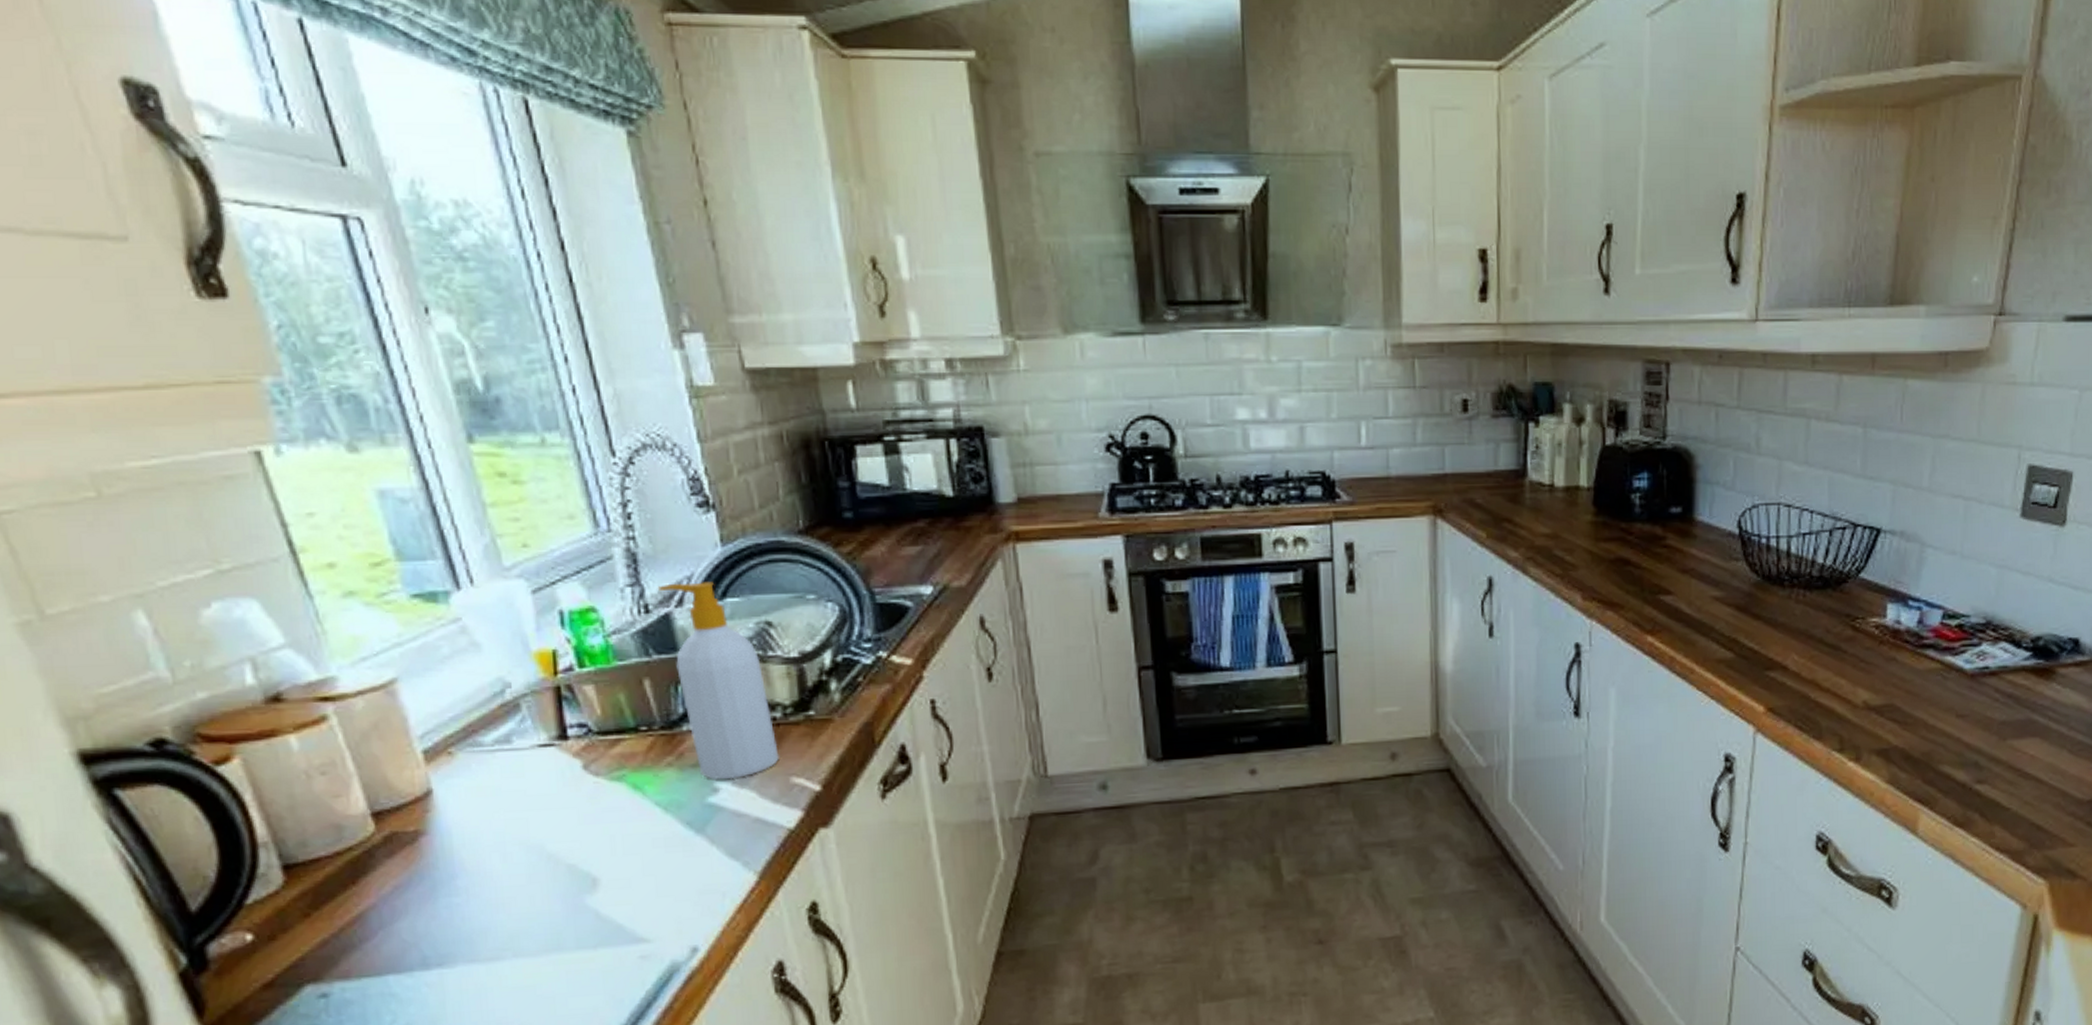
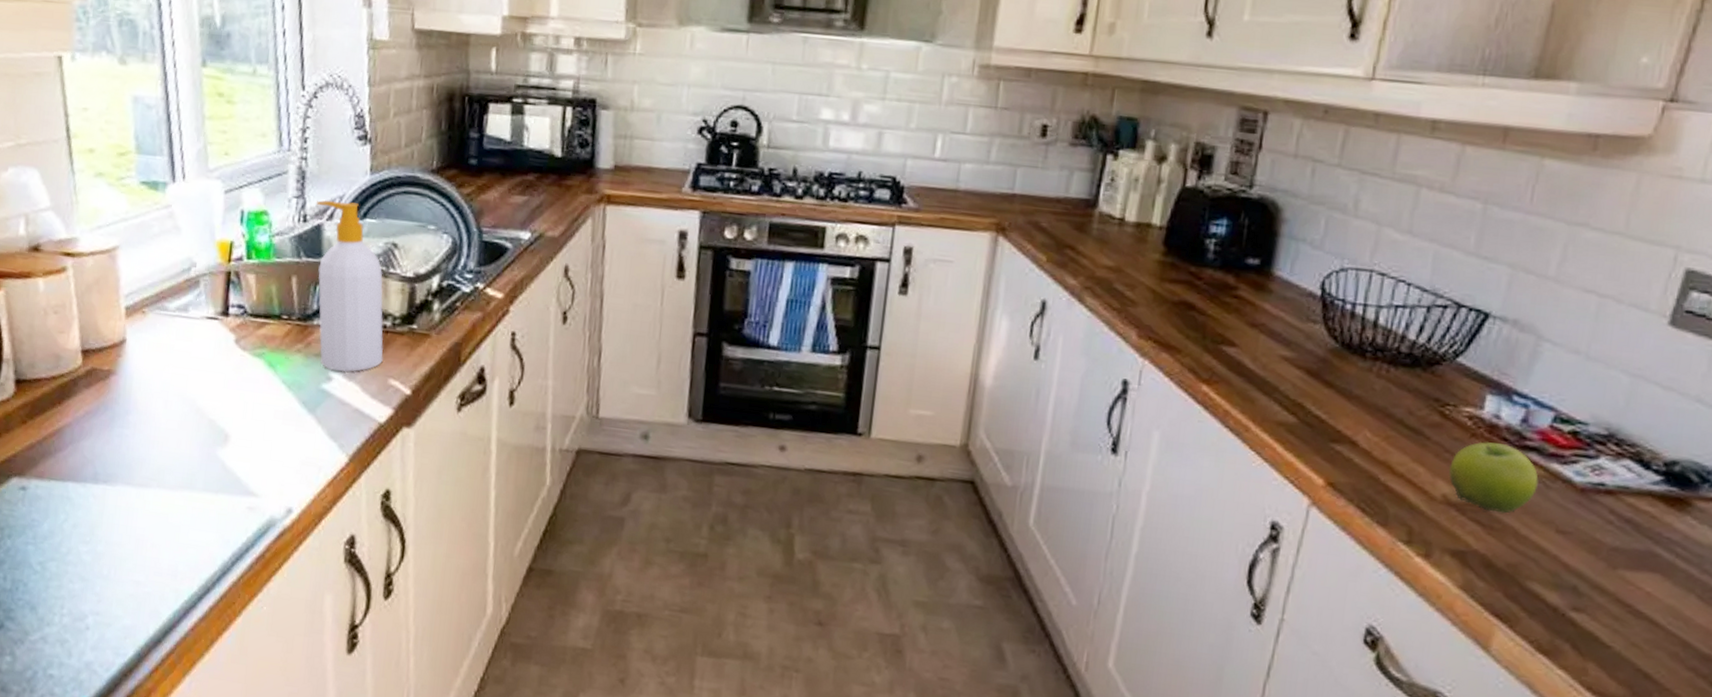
fruit: none [1865,646,1937,709] -> present [1448,441,1539,514]

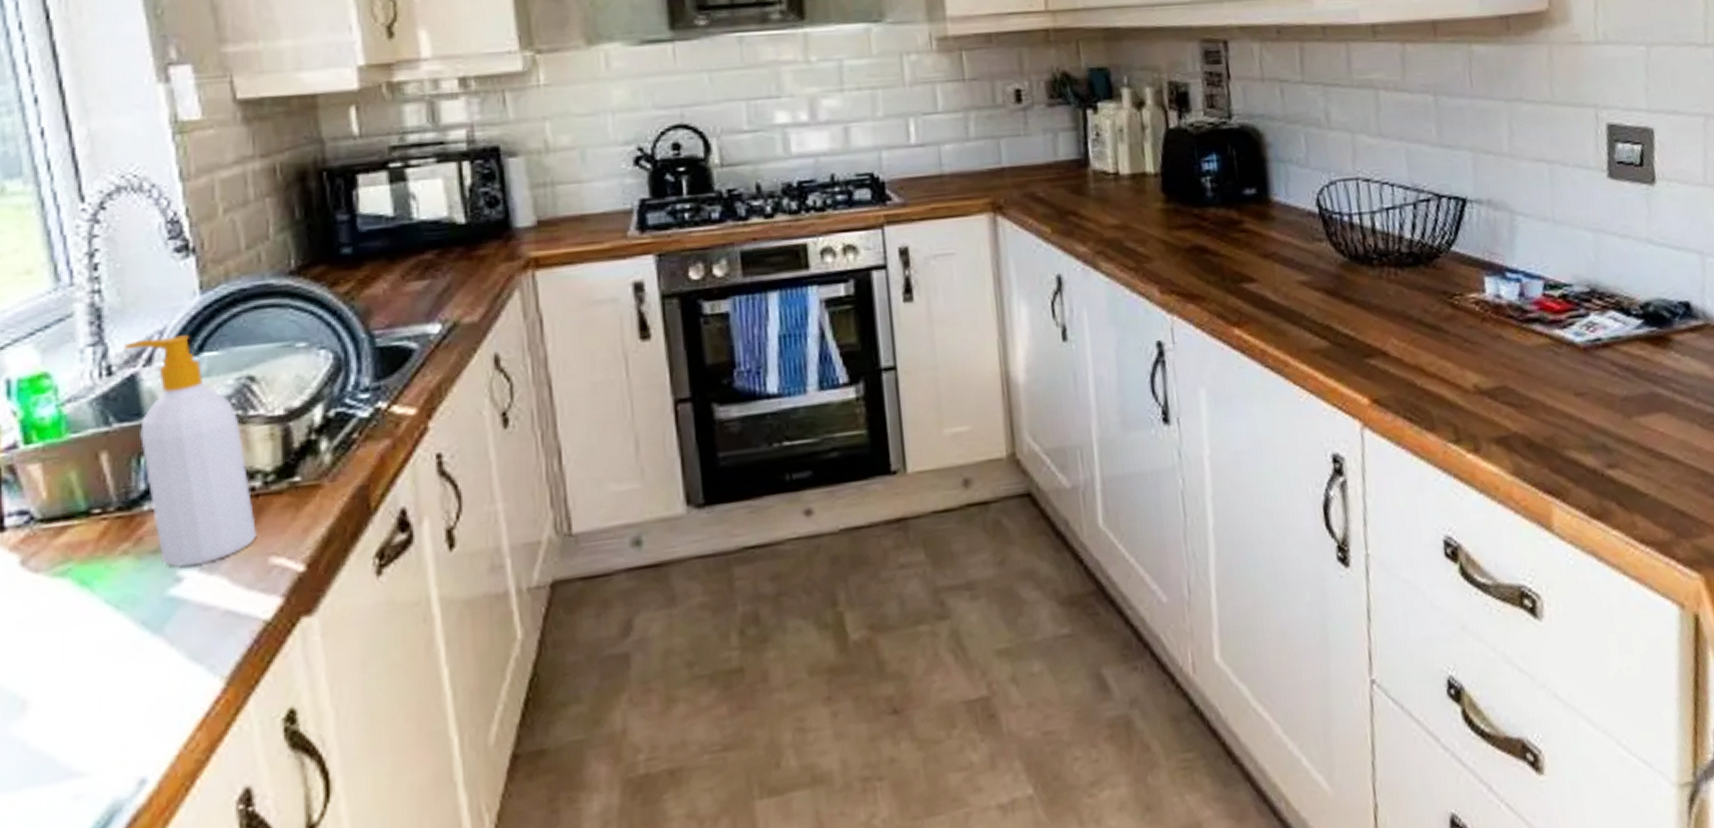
fruit: present [1448,441,1539,514] -> none [1471,321,1549,391]

